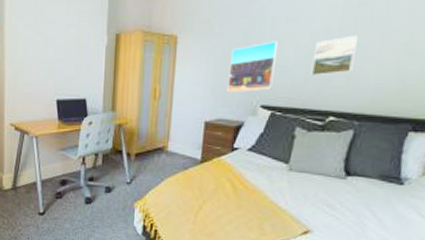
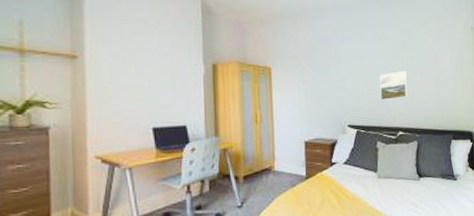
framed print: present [227,41,279,93] -> none [318,73,354,116]

